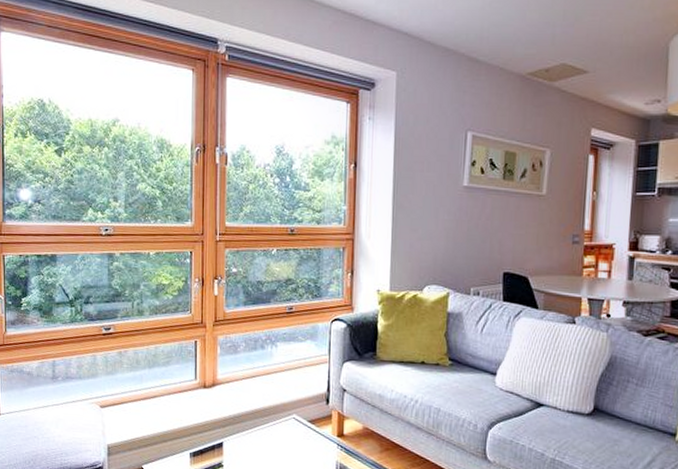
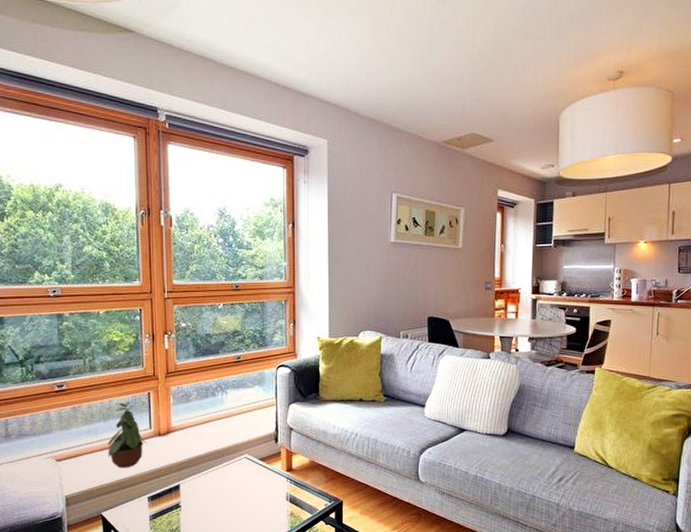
potted plant: none [152,349,191,420] -> present [108,402,146,468]

